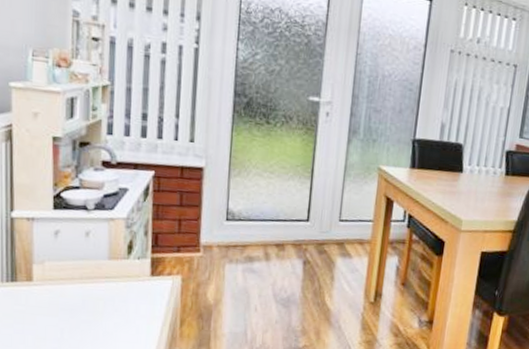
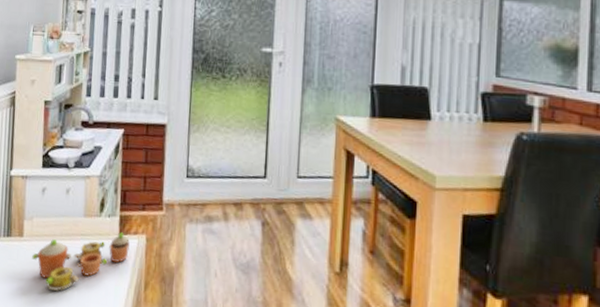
toy tea set: none [45,274,163,334] -> present [32,232,130,292]

